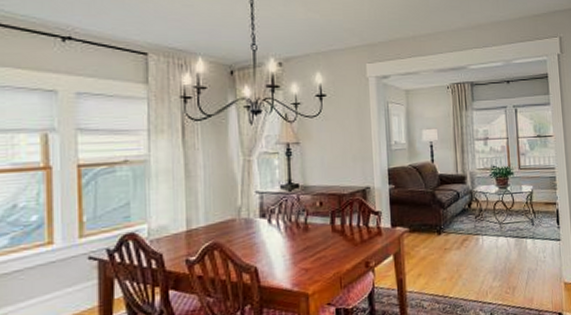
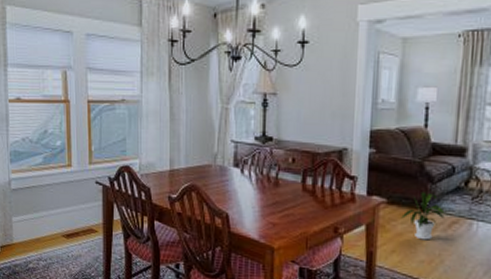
house plant: none [422,217,457,260] -> present [401,192,445,241]

